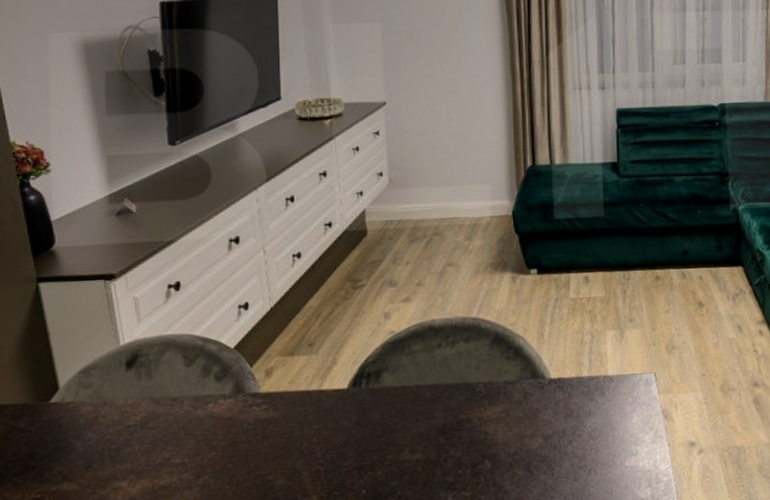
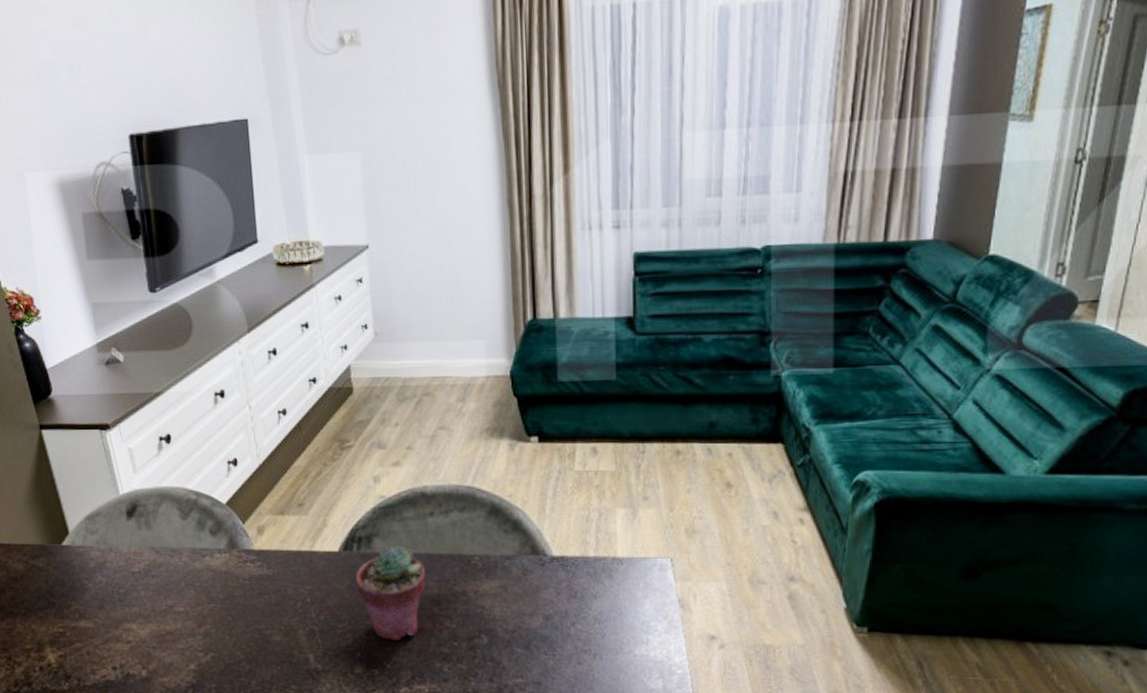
potted succulent: none [363,379,433,475] -> present [355,546,427,641]

